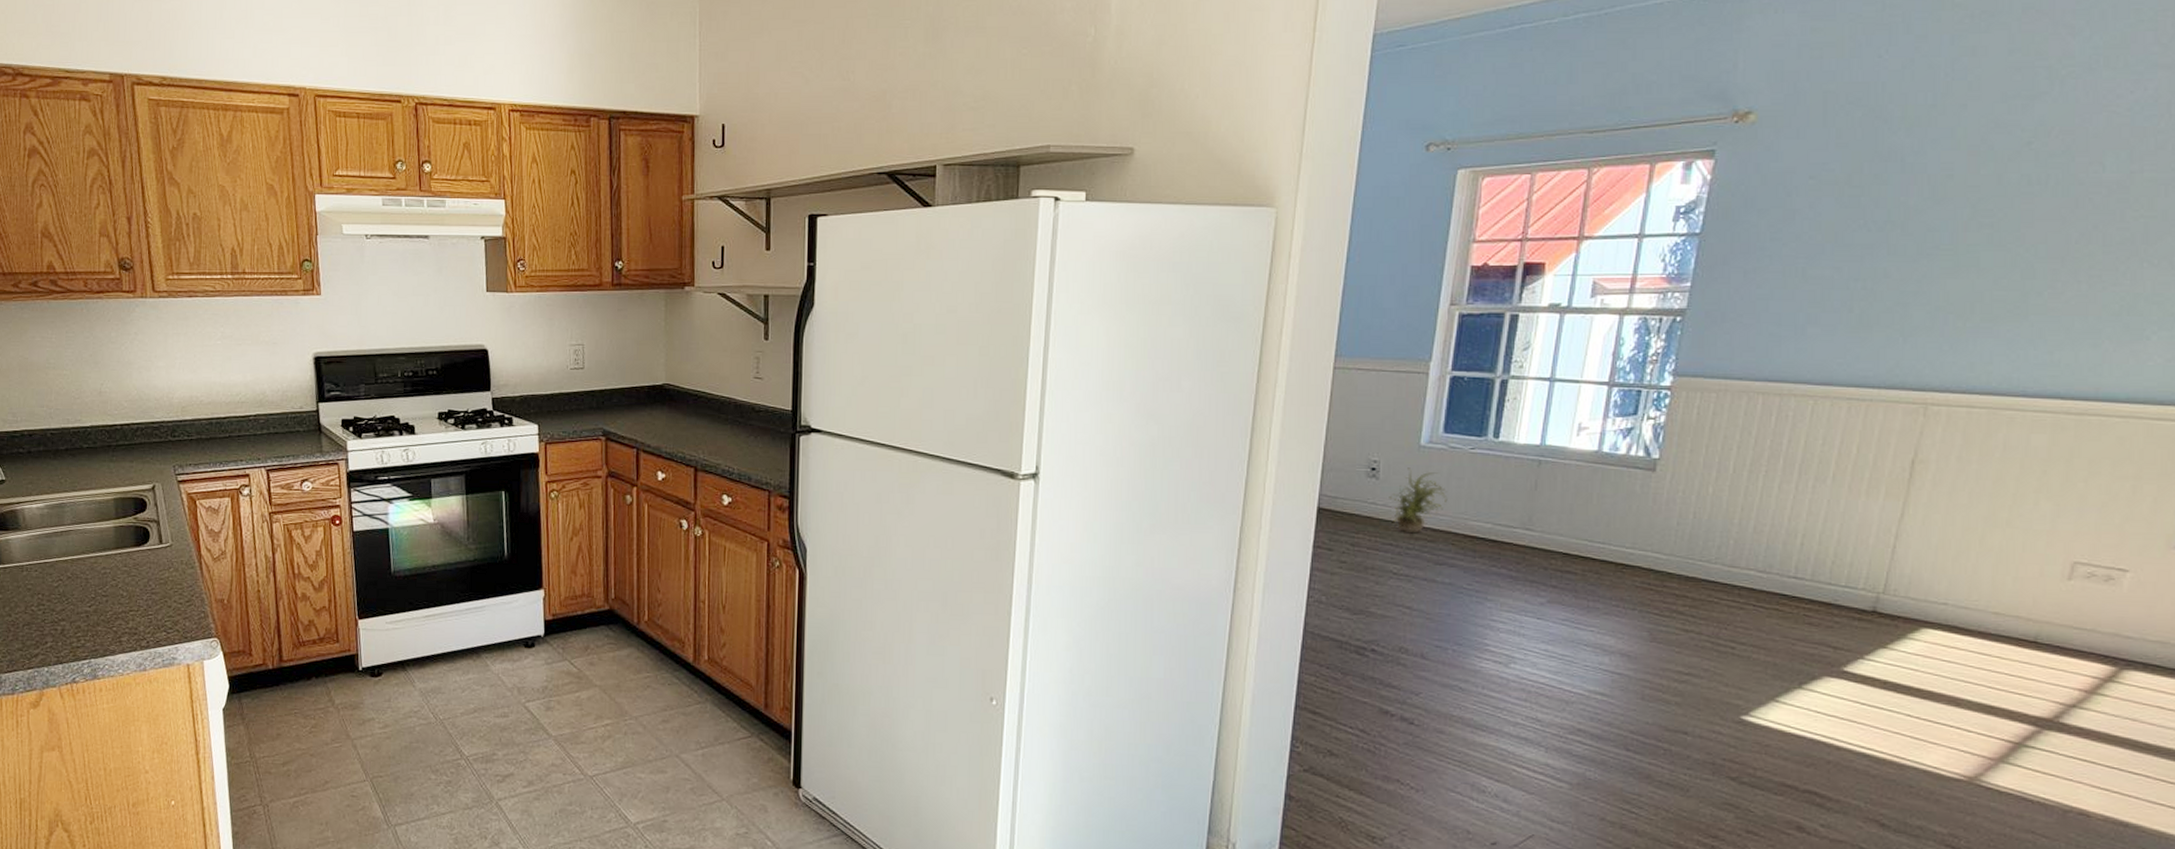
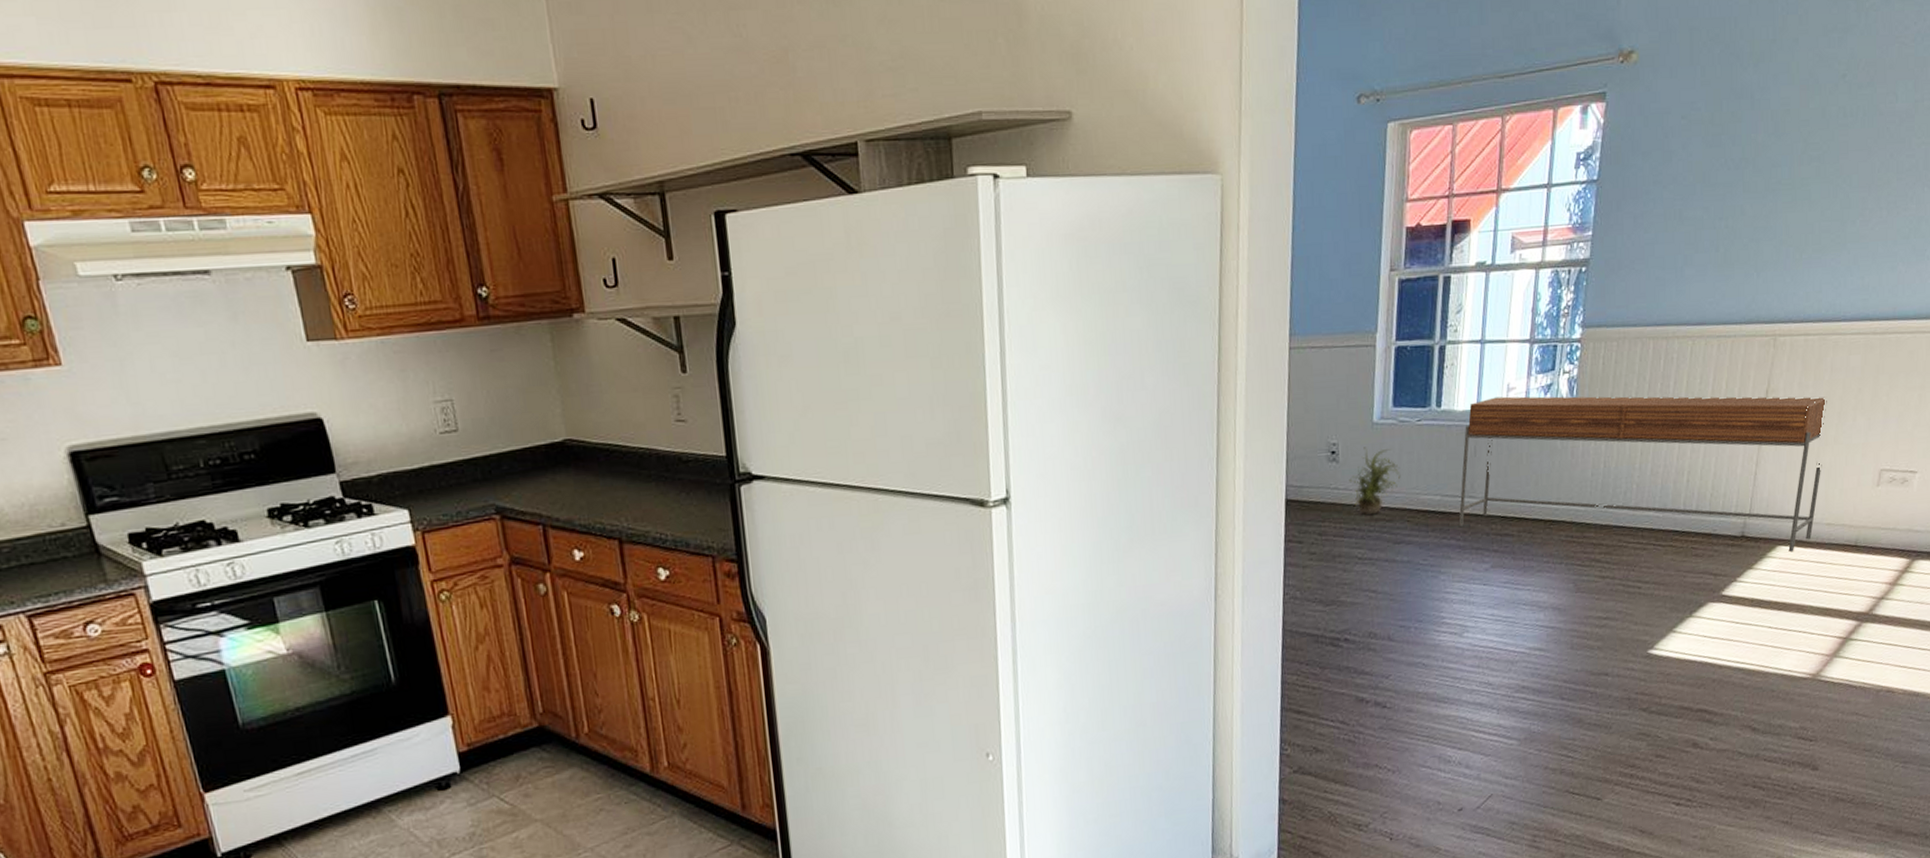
console table: none [1511,435,1997,638] -> present [1458,396,1827,553]

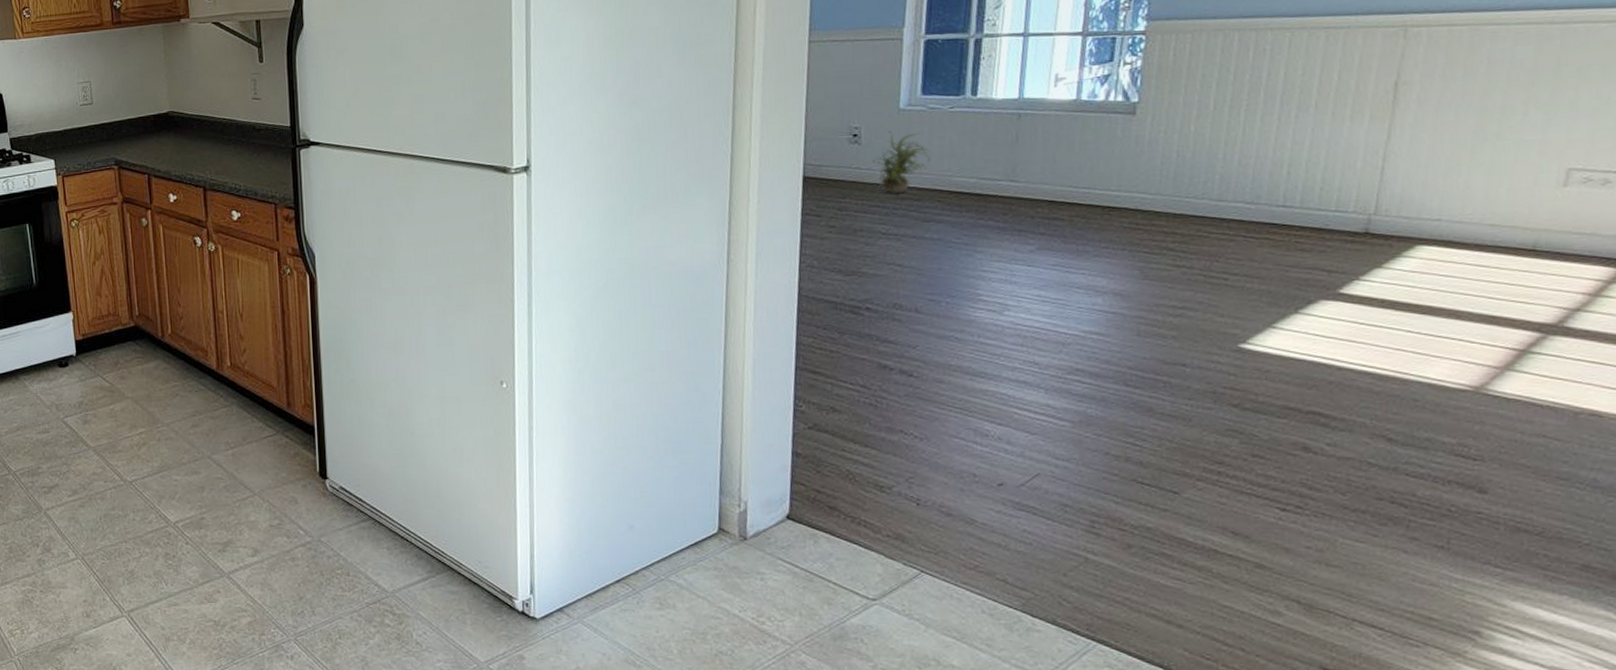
console table: present [1458,396,1827,553] -> none [997,86,1484,253]

